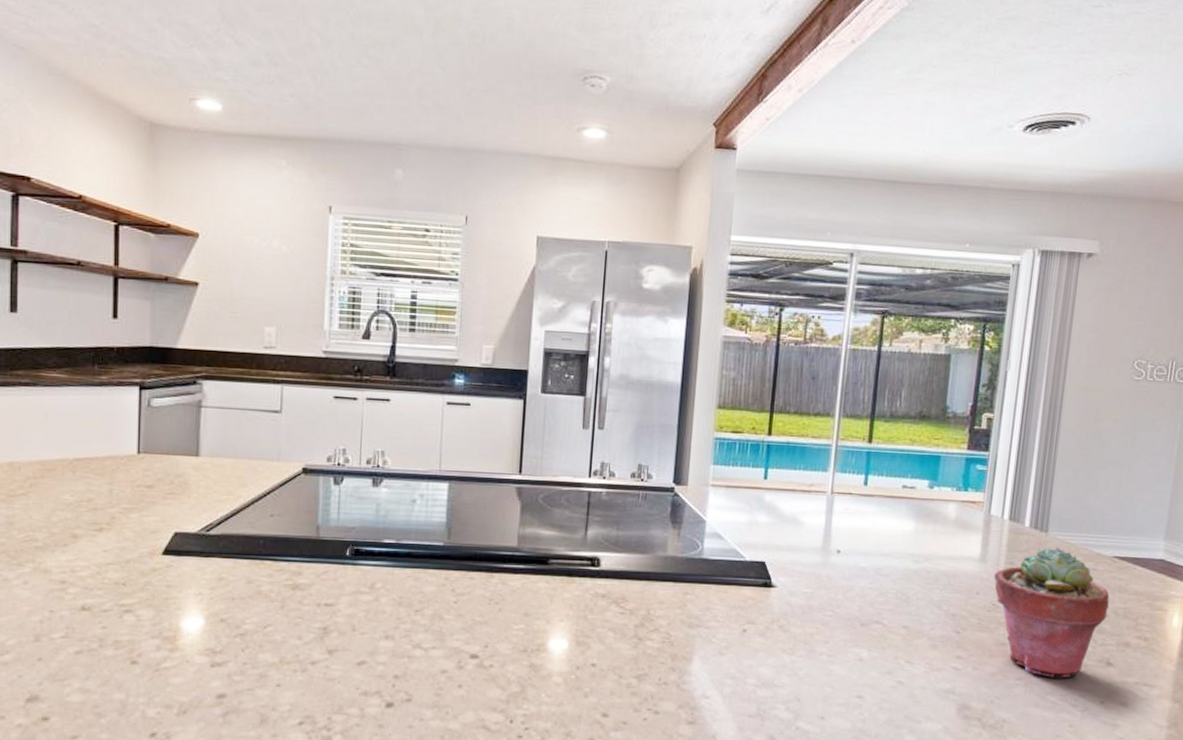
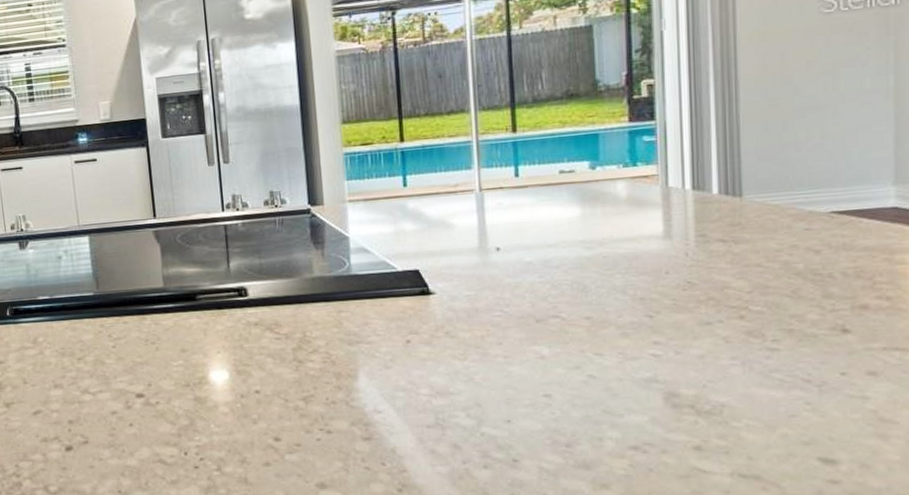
potted succulent: present [994,547,1110,678] -> none [684,211,833,354]

